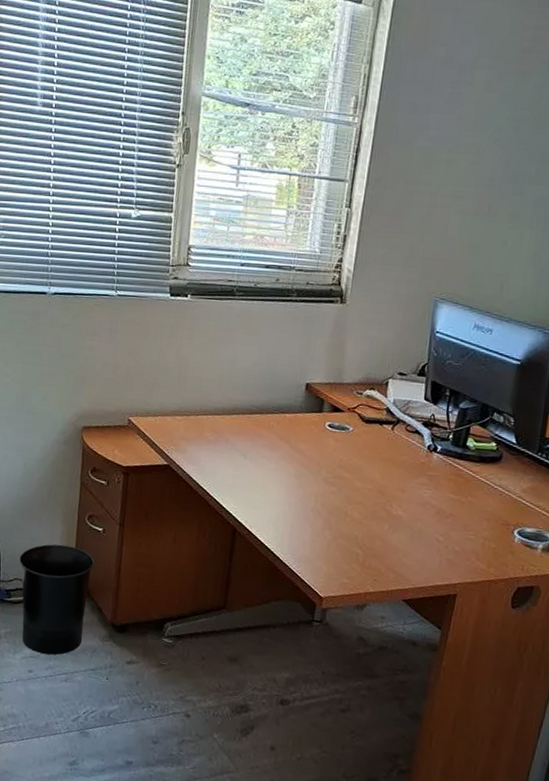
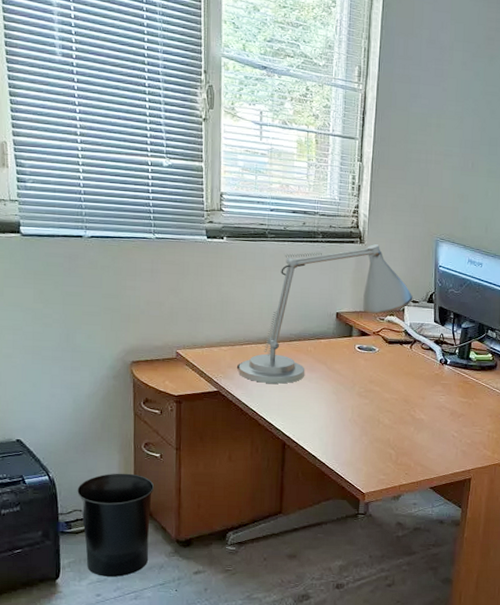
desk lamp: none [189,304,400,462] -> present [236,244,413,384]

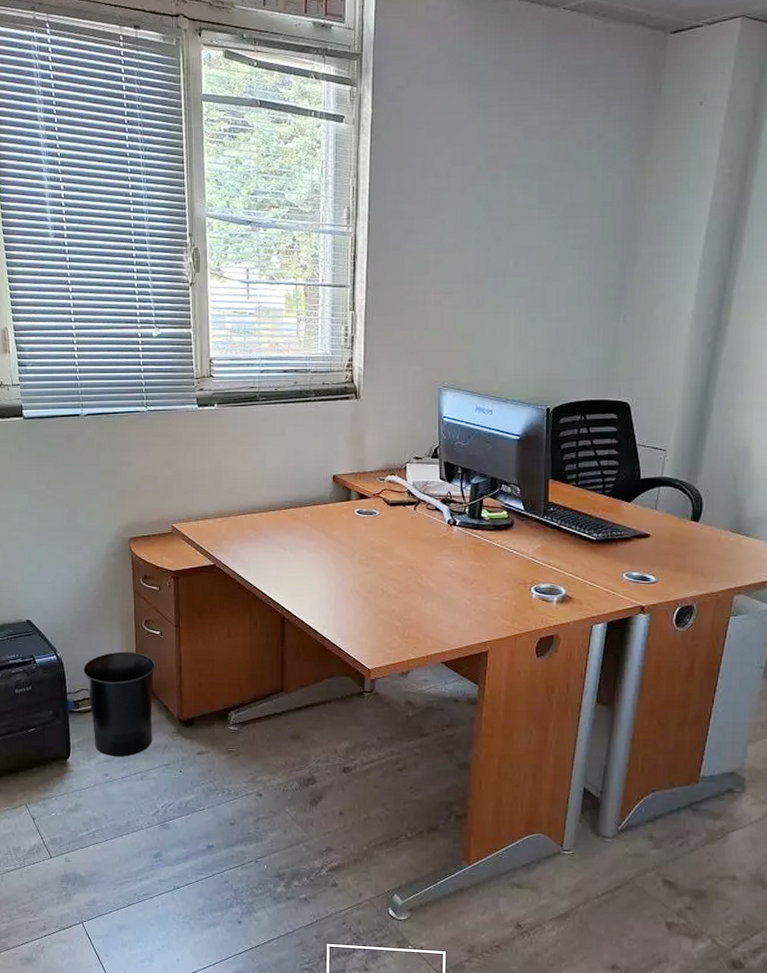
desk lamp: present [236,244,413,384] -> none [232,399,415,554]

